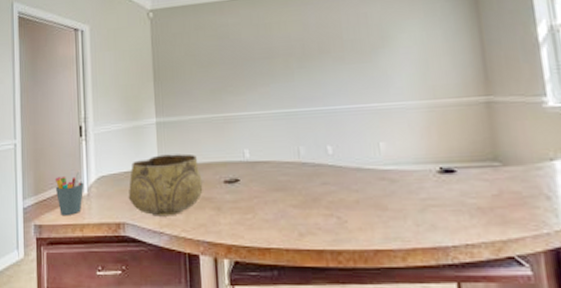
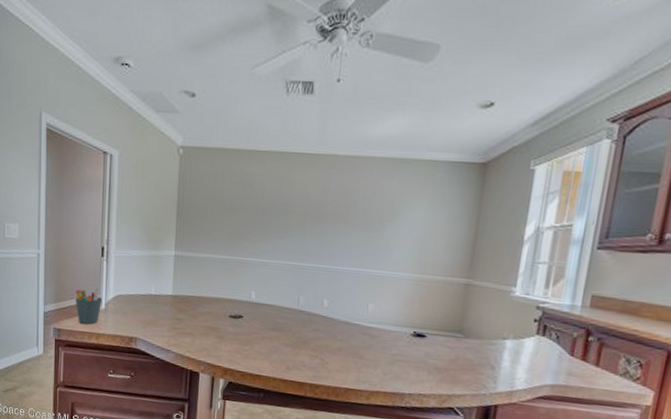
decorative bowl: present [128,153,203,217] -> none [142,284,211,338]

